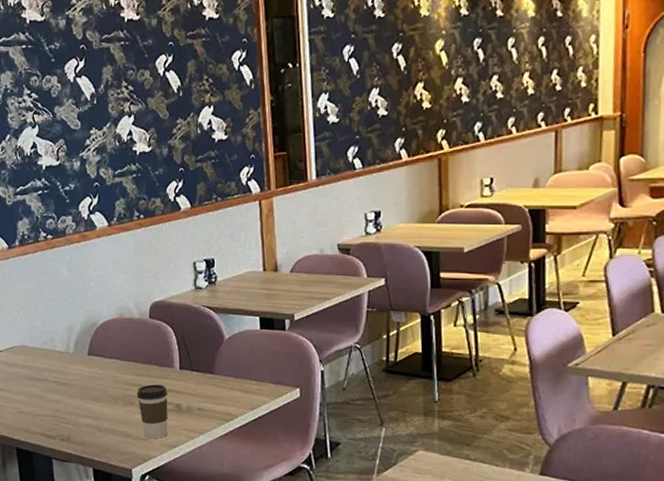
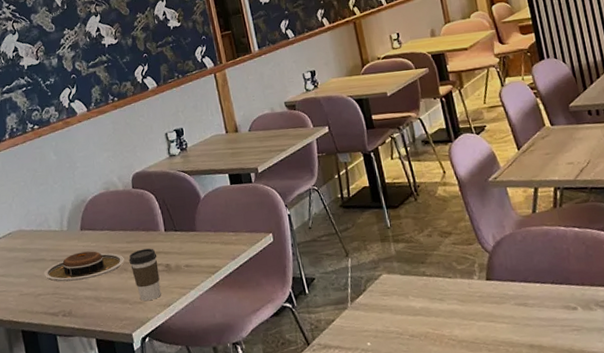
plate: none [44,378,132,408] -> present [43,251,124,282]

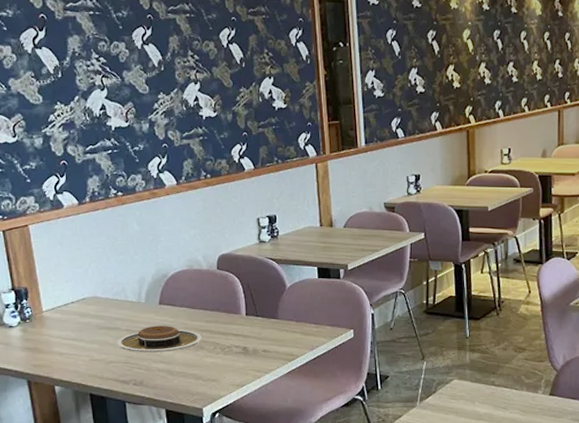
coffee cup: present [129,248,161,302] -> none [206,330,236,380]

